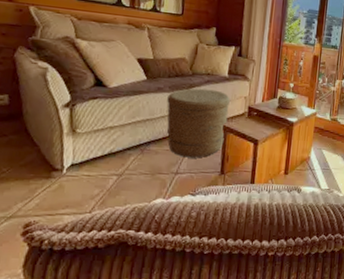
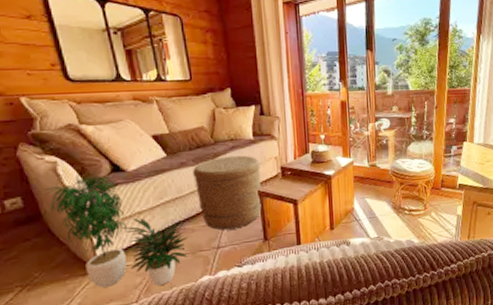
potted plant: none [28,79,151,200] -> present [43,170,188,288]

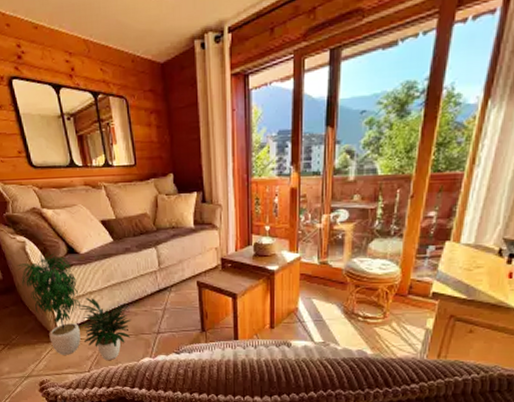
basket: present [193,155,262,231] -> none [136,244,201,317]

